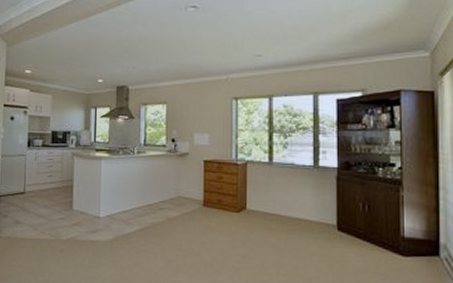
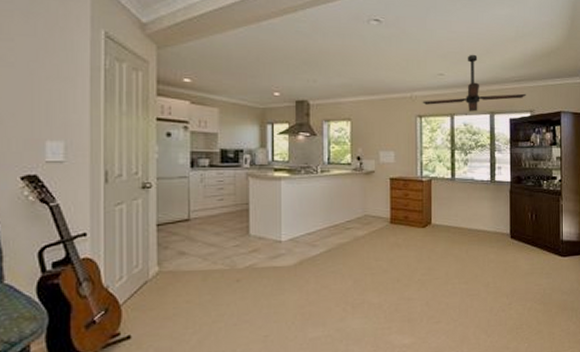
ceiling fan: none [238,33,357,92] -> present [422,54,526,112]

